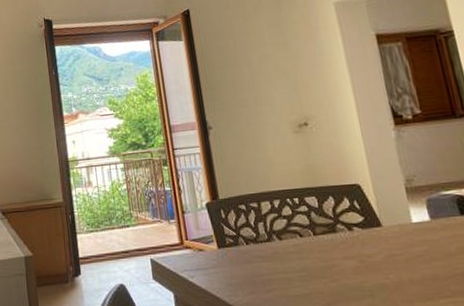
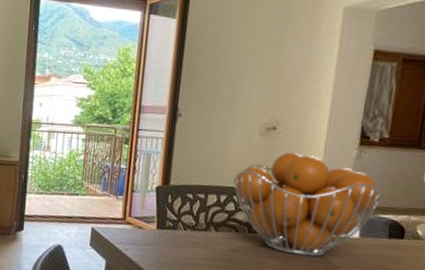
fruit basket: none [281,144,438,251] -> present [233,152,382,257]

